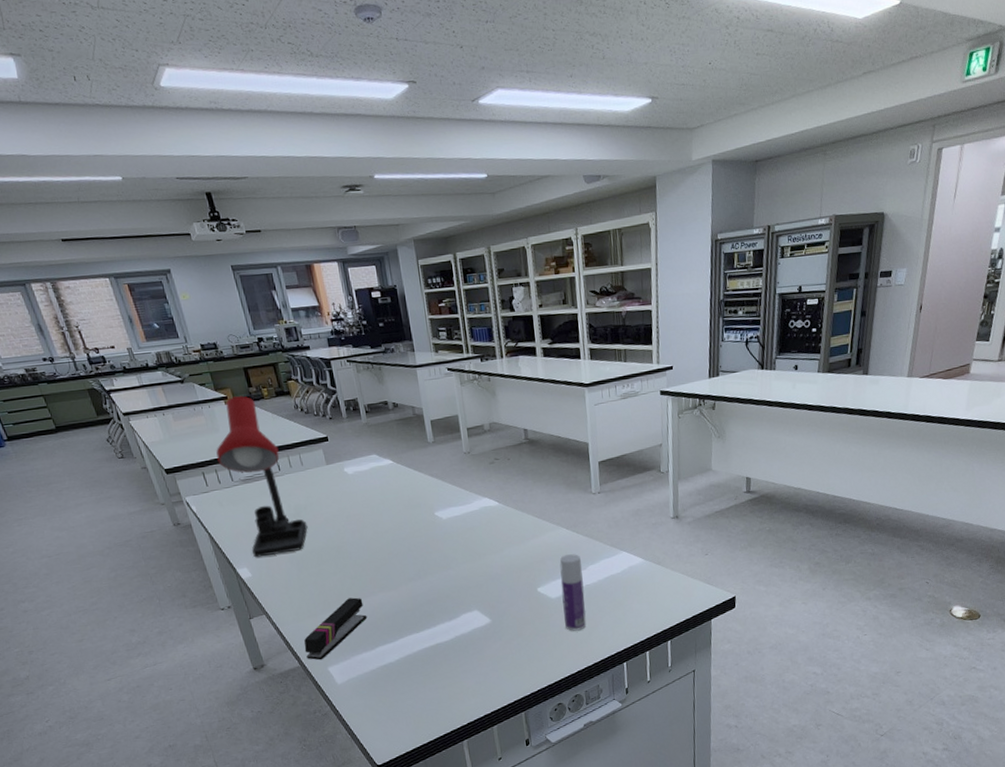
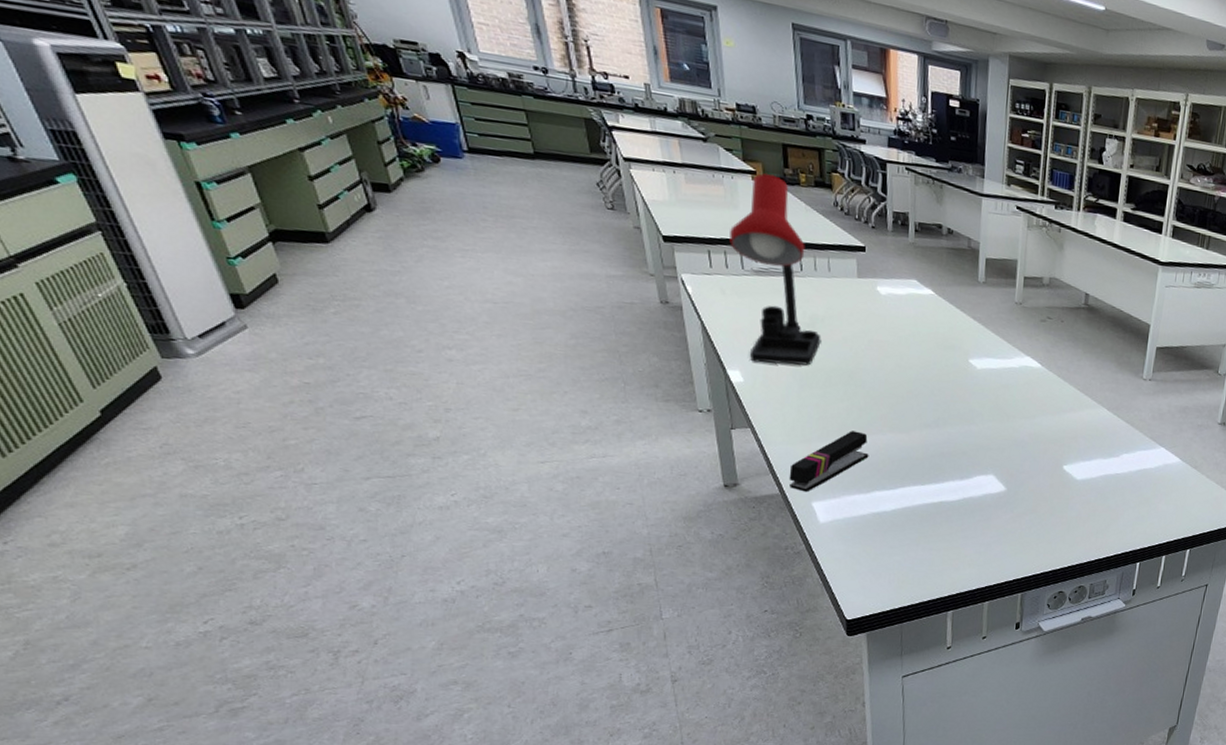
bottle: present [559,554,587,631] -> none [1083,437,1116,520]

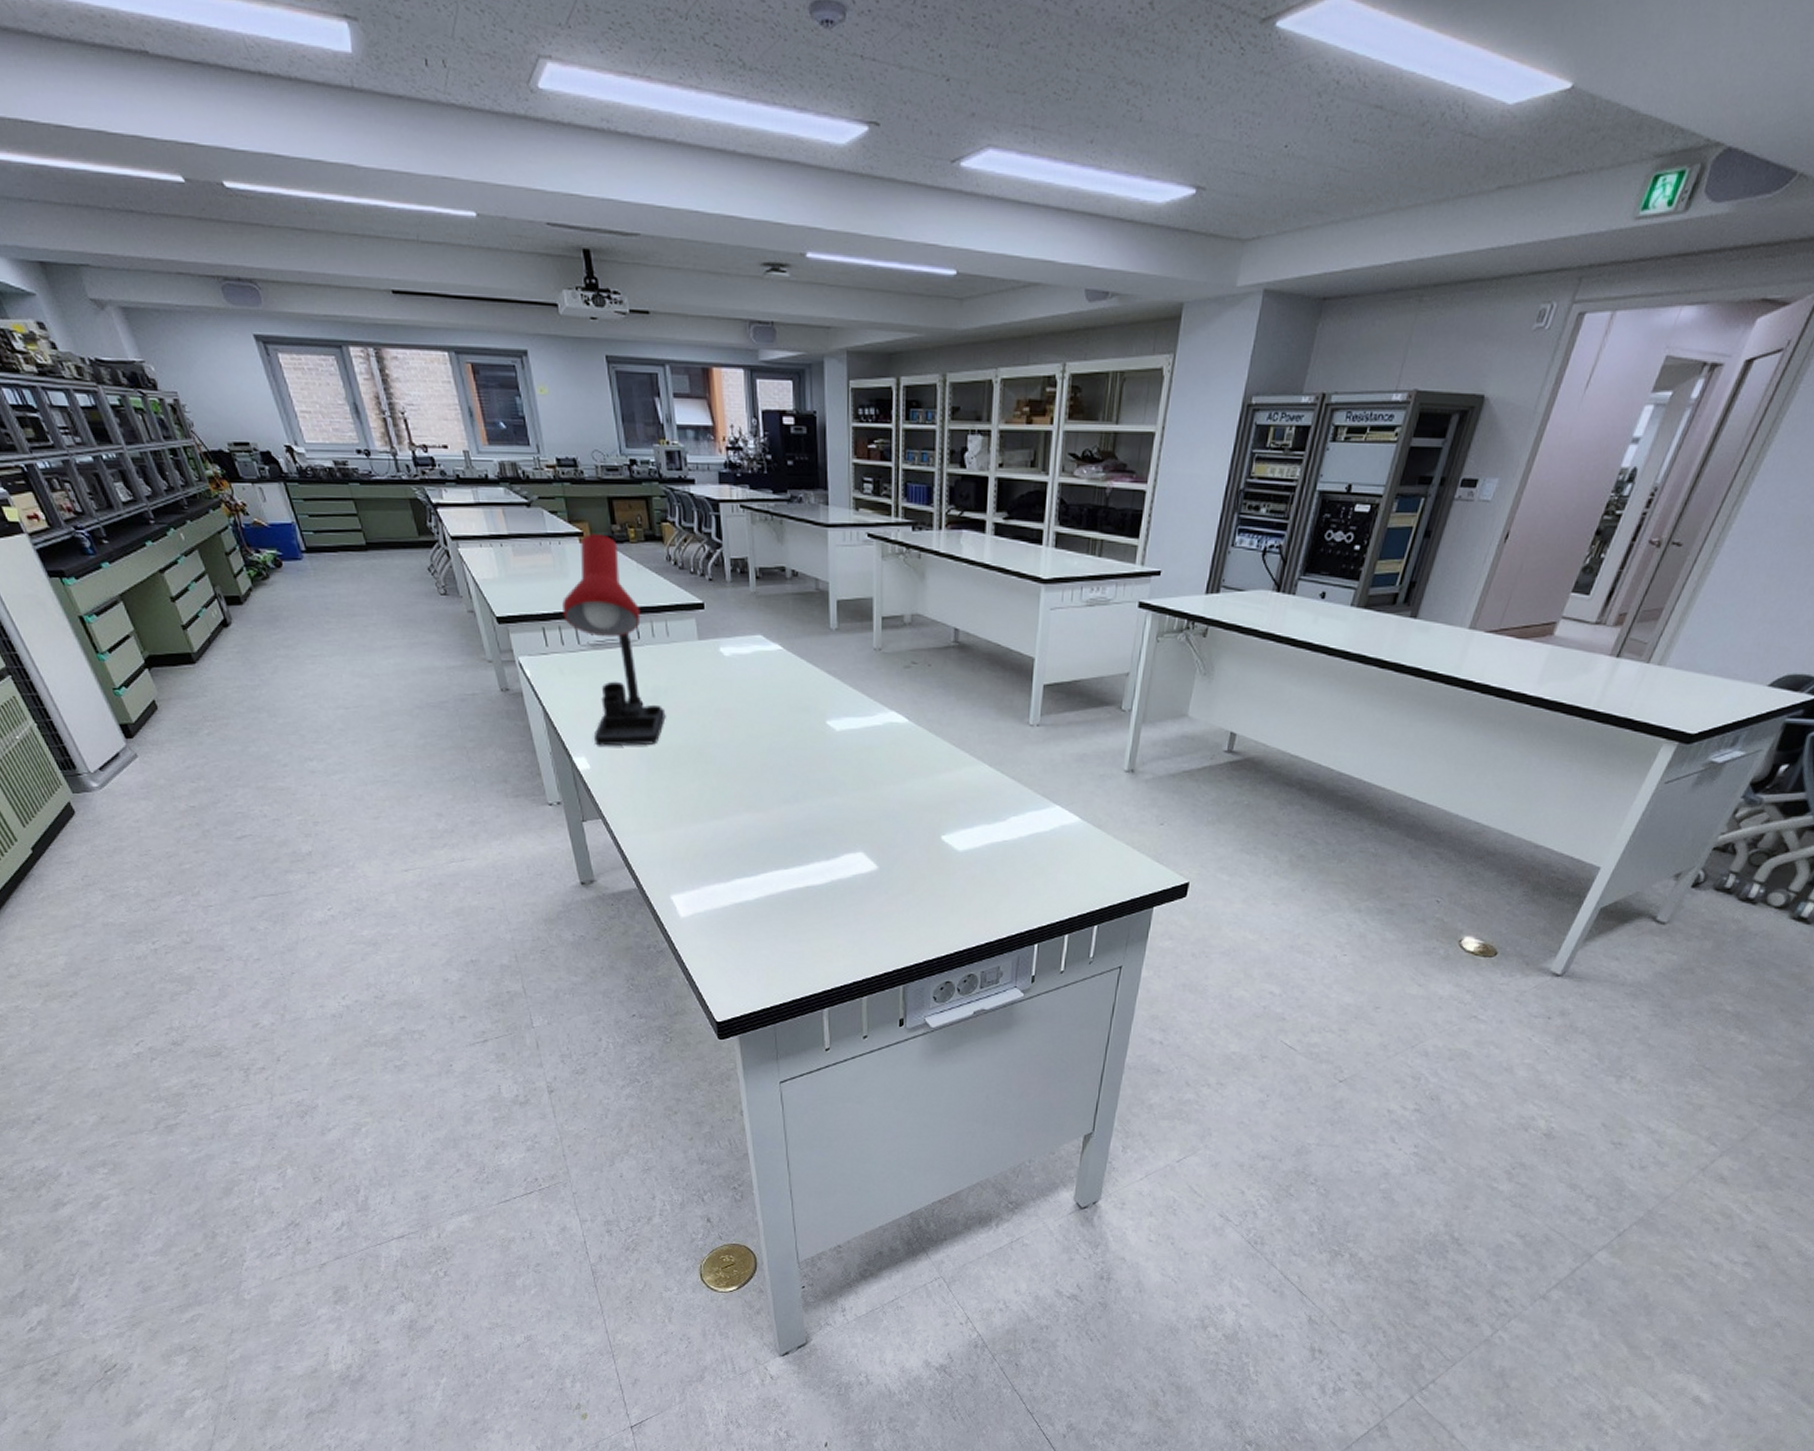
stapler: present [789,431,869,493] -> none [645,813,726,885]

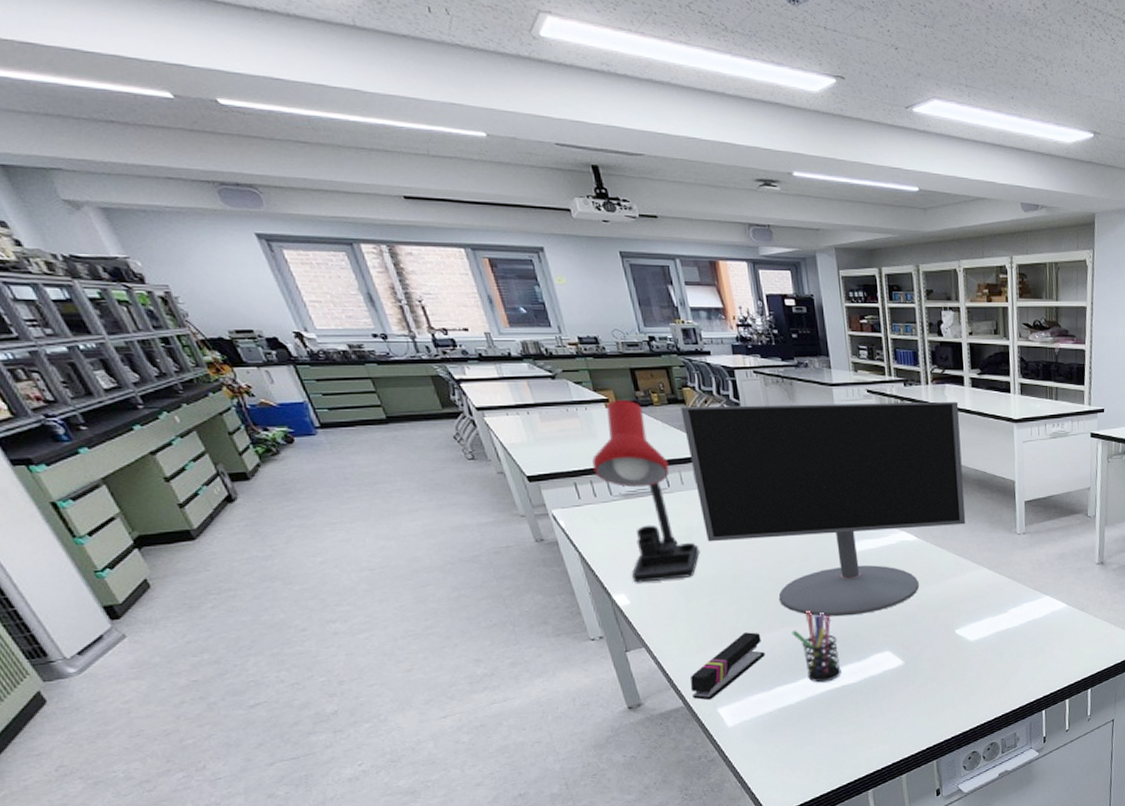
stapler: none [645,813,726,885] -> present [690,632,766,701]
computer monitor: none [658,545,976,806] -> present [681,401,966,617]
pen holder: none [756,796,807,880] -> present [791,611,842,683]

